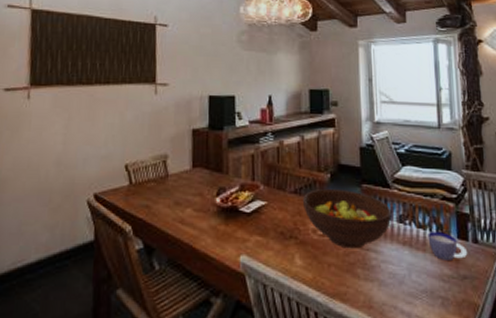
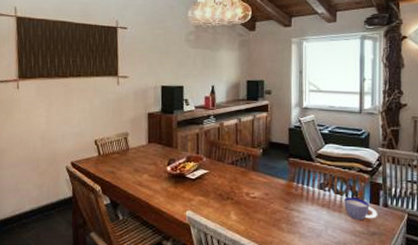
fruit bowl: present [302,188,392,249] -> none [238,161,314,209]

